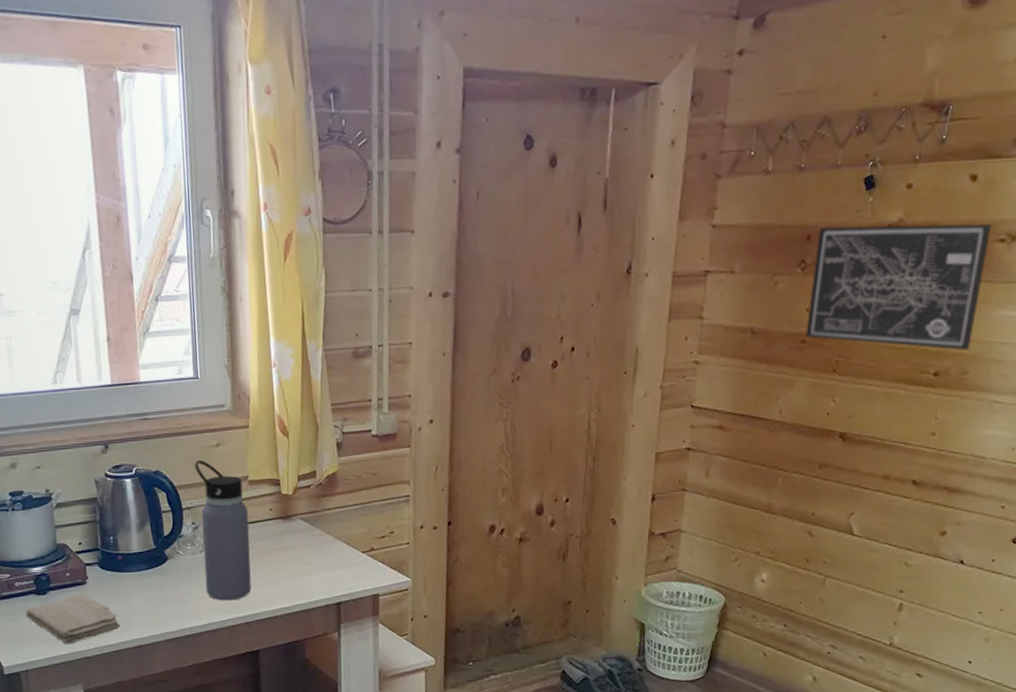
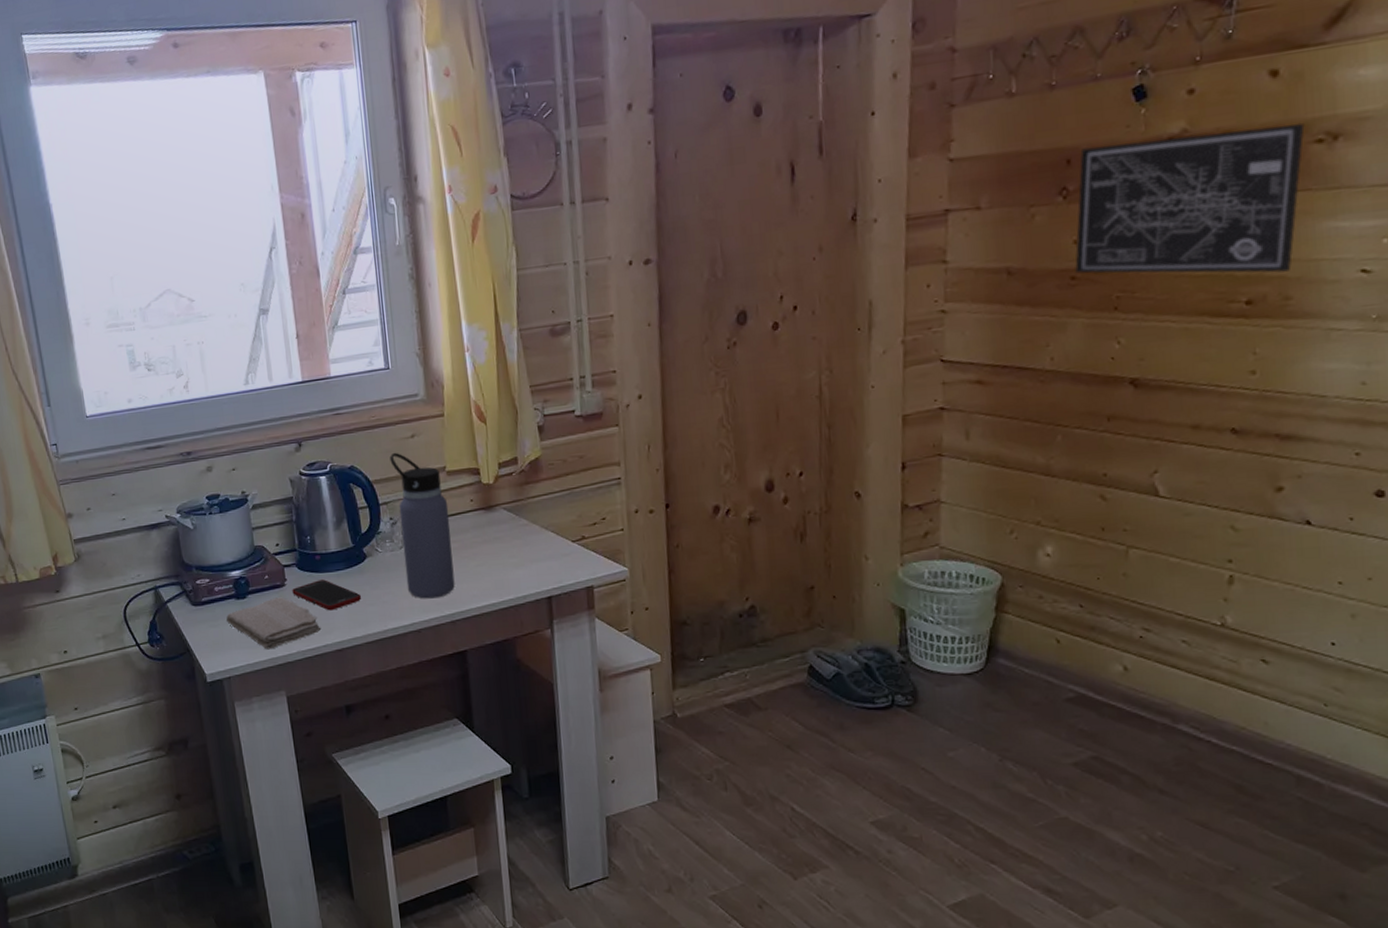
cell phone: none [93,579,162,609] -> present [292,579,362,611]

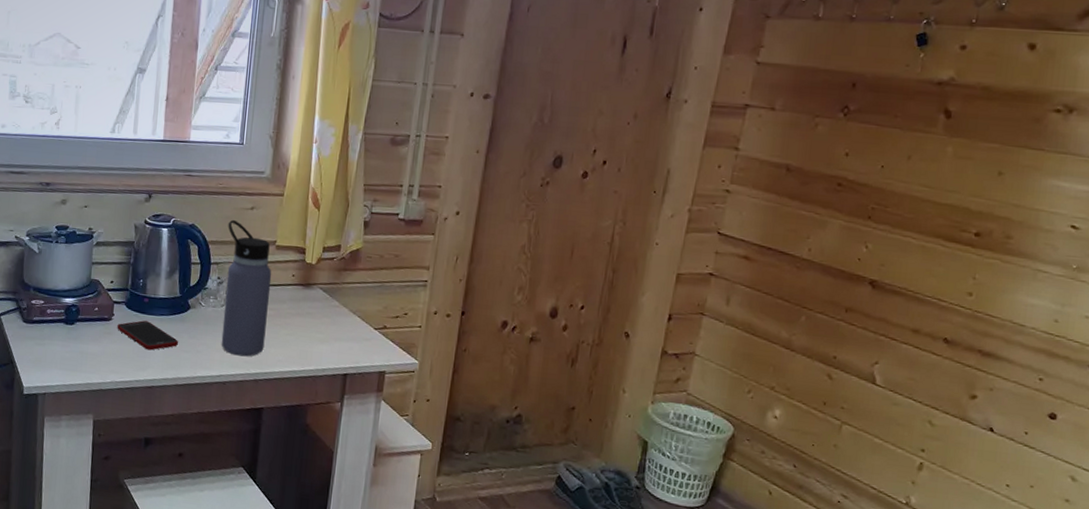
washcloth: present [226,597,322,650] -> none [51,329,137,375]
wall art: present [1075,122,1305,274] -> none [842,76,1048,215]

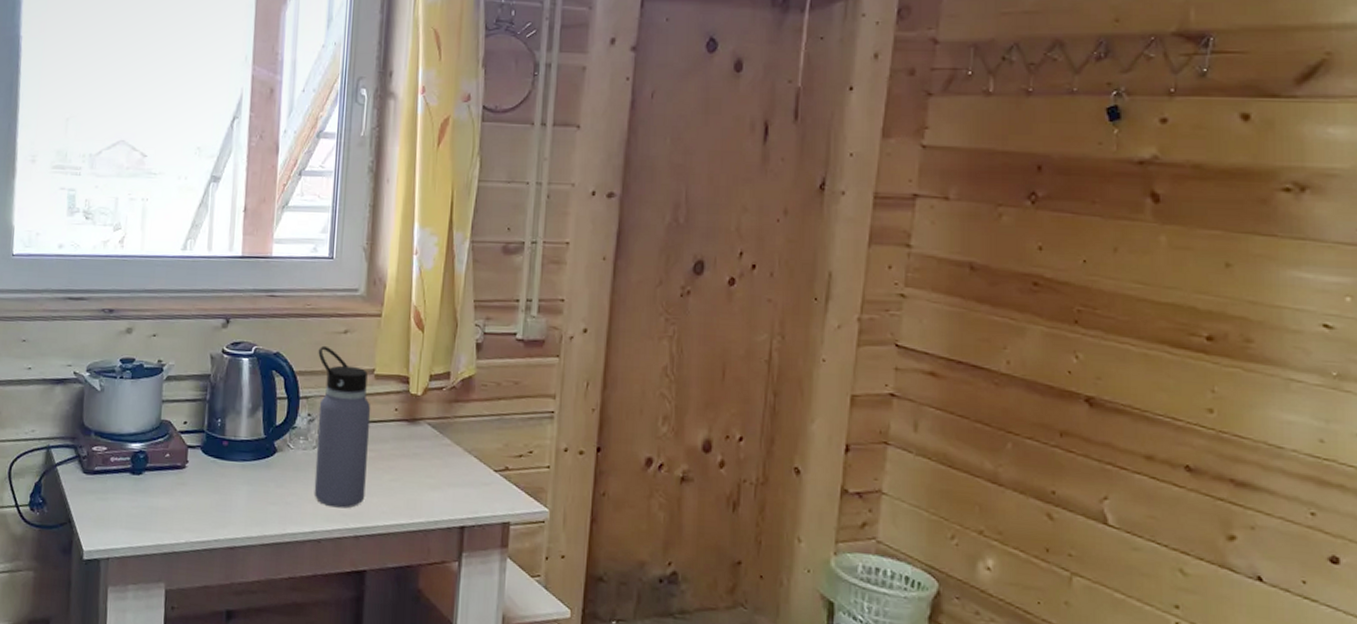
cell phone: present [117,320,179,351] -> none [192,467,265,504]

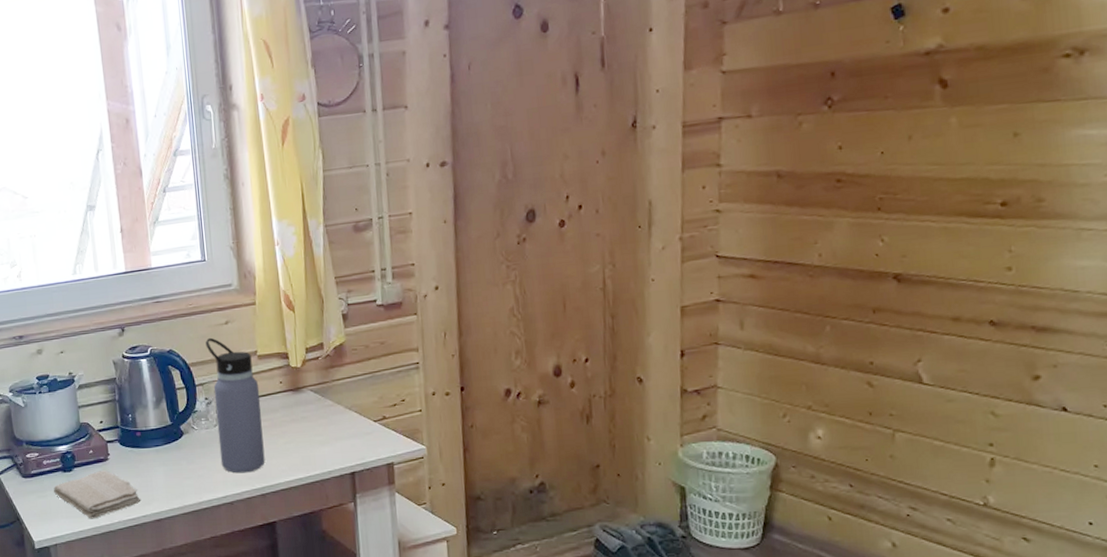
washcloth: none [115,479,216,535] -> present [53,470,141,519]

